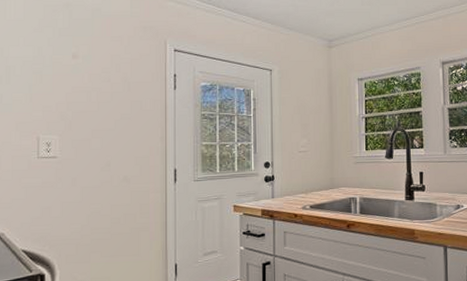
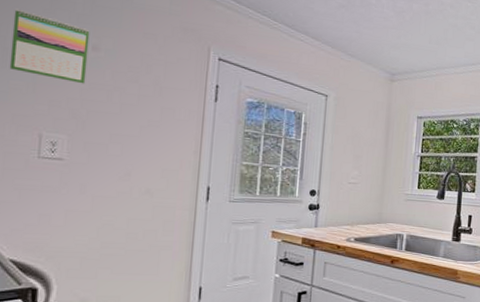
calendar: none [11,32,70,89] -> present [9,8,90,84]

